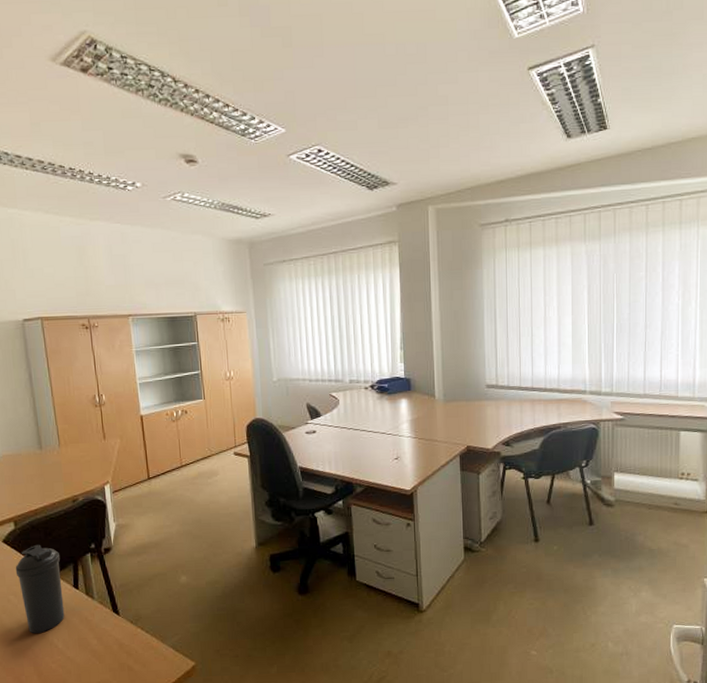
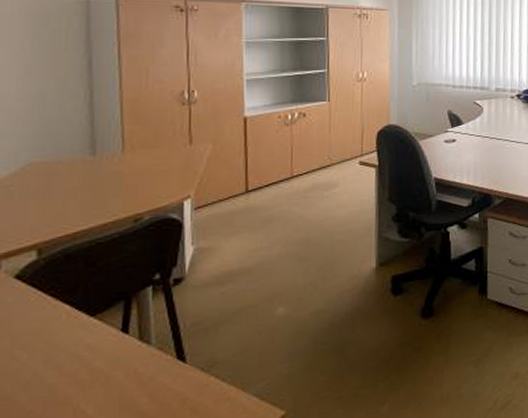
water bottle: present [15,544,65,633] -> none [30,278,104,399]

